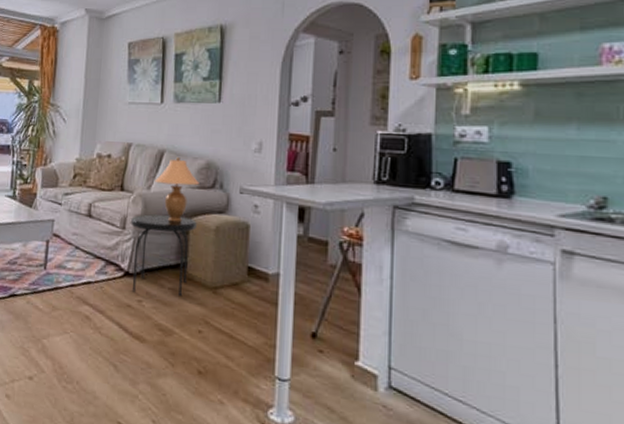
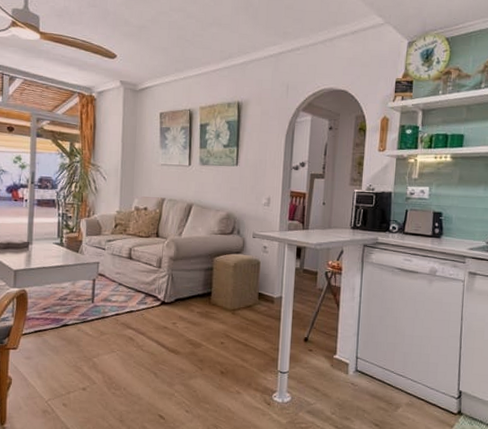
side table: present [130,214,197,297] -> none [165,256,219,318]
table lamp: present [155,157,199,223] -> none [185,210,221,261]

